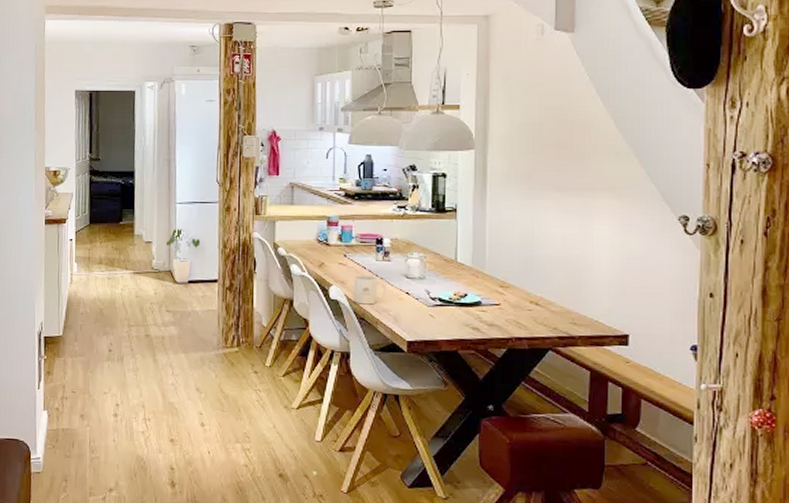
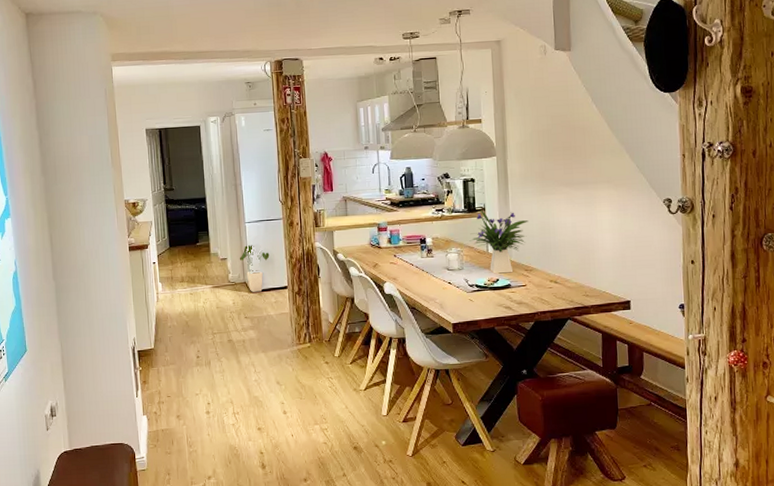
mug: present [353,274,386,305] -> none [404,270,432,296]
flower arrangement: none [435,210,508,288] -> present [469,209,529,274]

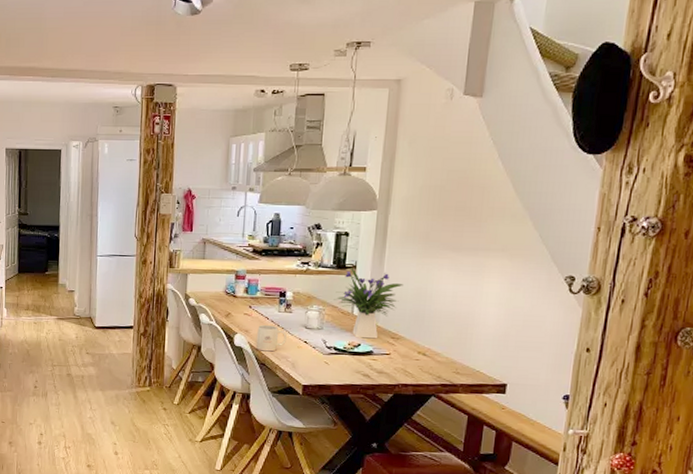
house plant: present [239,245,270,292] -> none [87,279,119,329]
mug: none [404,270,432,296] -> present [256,324,287,352]

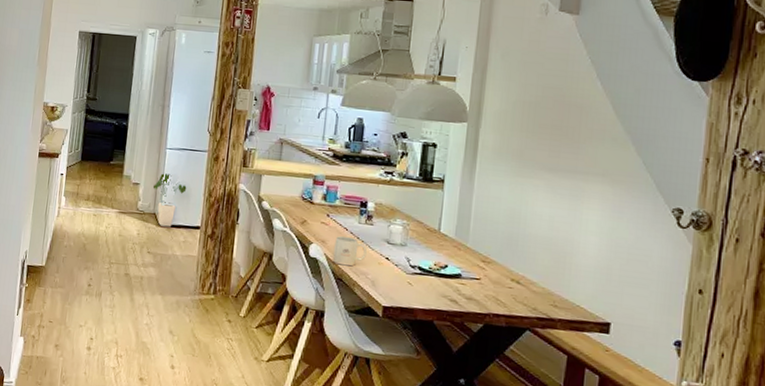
house plant: none [87,279,119,329] -> present [152,173,187,227]
flower arrangement: present [334,266,403,339] -> none [419,180,495,261]

